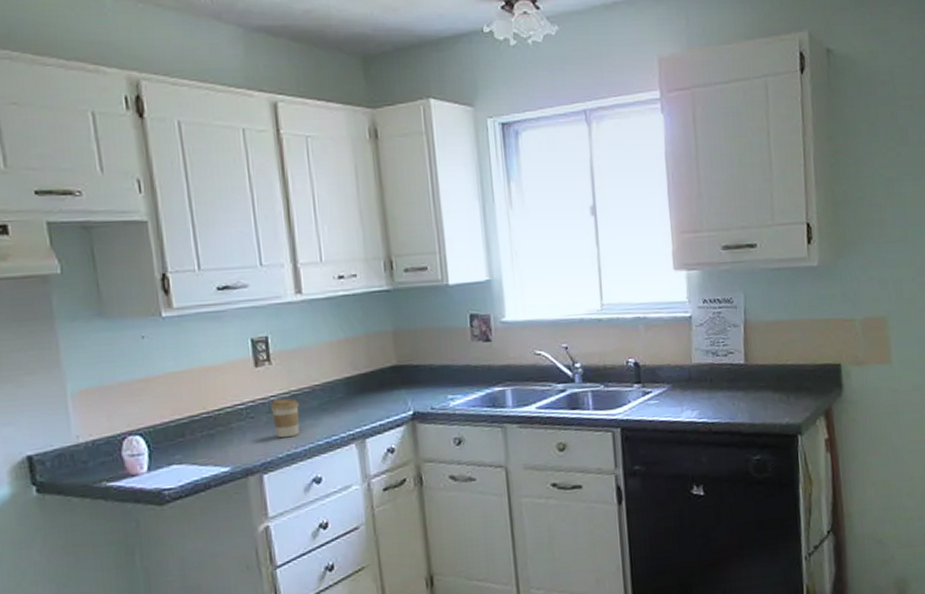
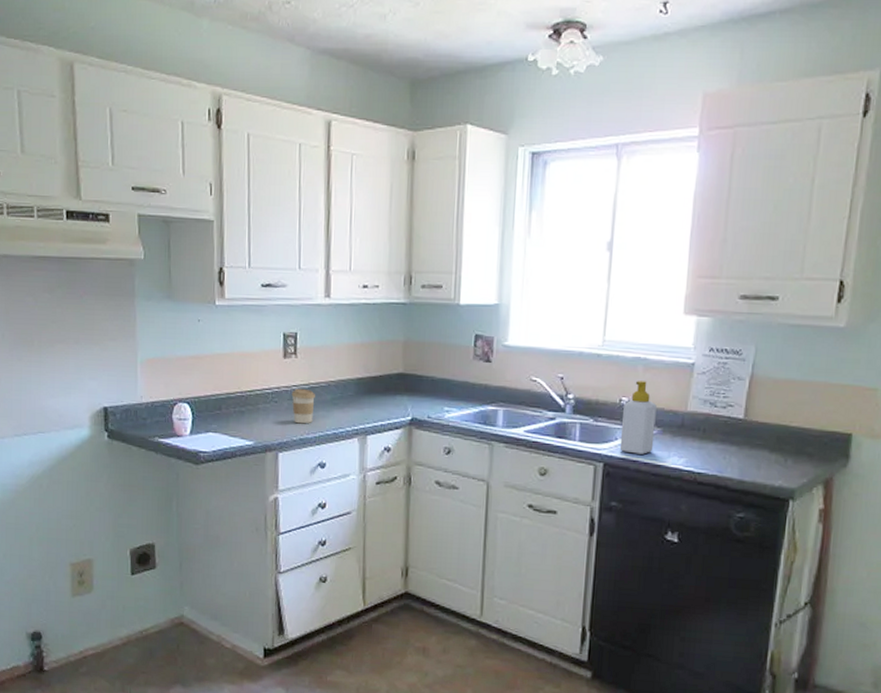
soap bottle: none [631,340,667,414] -> present [619,381,657,454]

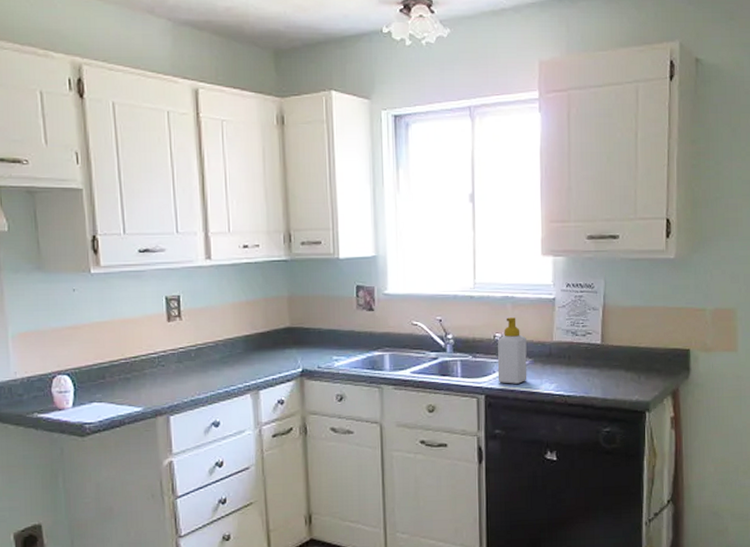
coffee cup: present [291,388,315,424] -> none [178,350,203,385]

